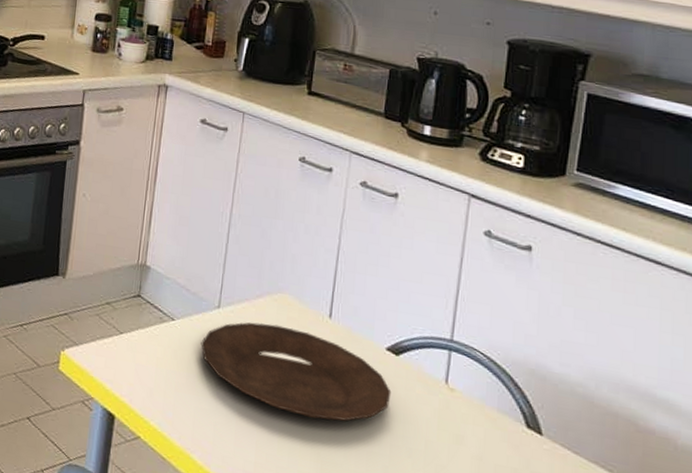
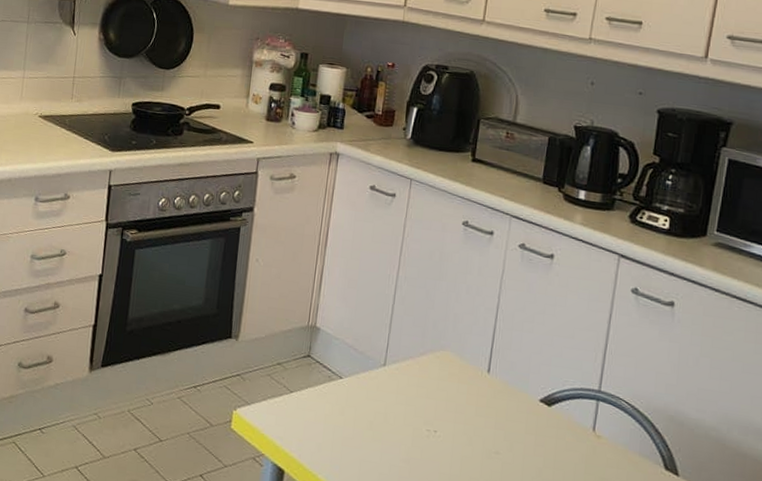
plate: present [200,322,392,422] -> none [367,378,544,469]

